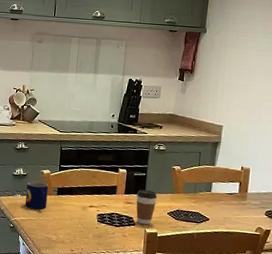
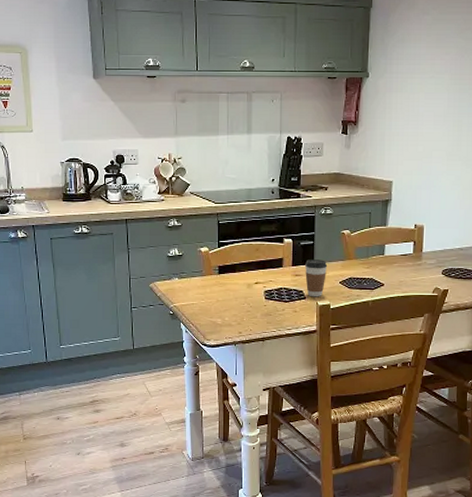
mug: present [25,181,49,210] -> none [183,261,208,293]

